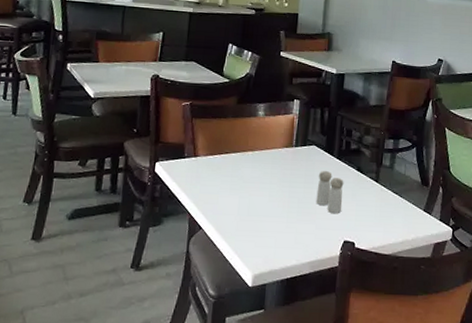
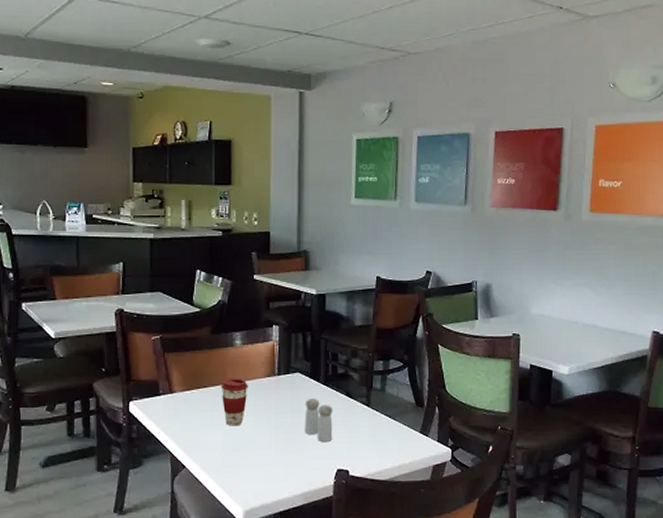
coffee cup: none [241,146,267,193] -> present [221,378,248,426]

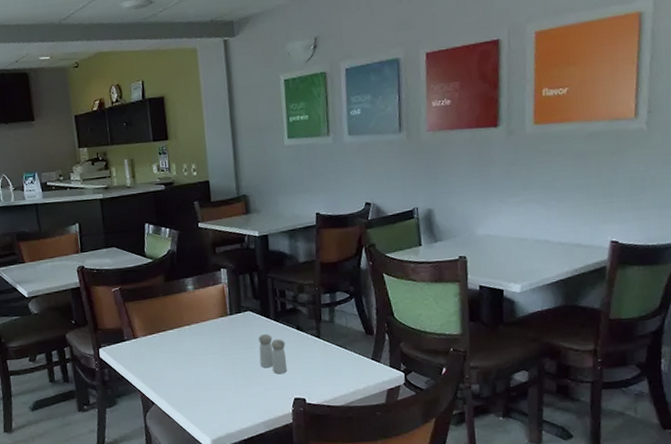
coffee cup: present [221,378,248,426] -> none [178,320,204,365]

